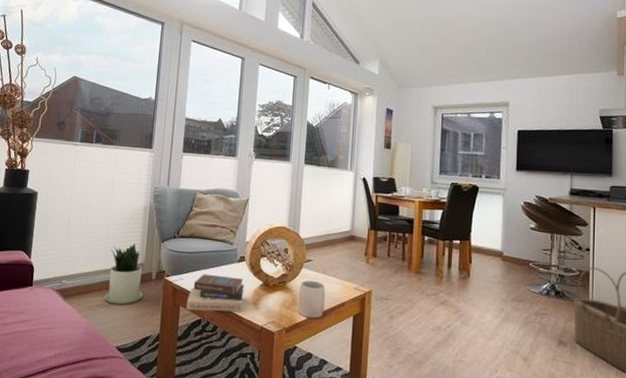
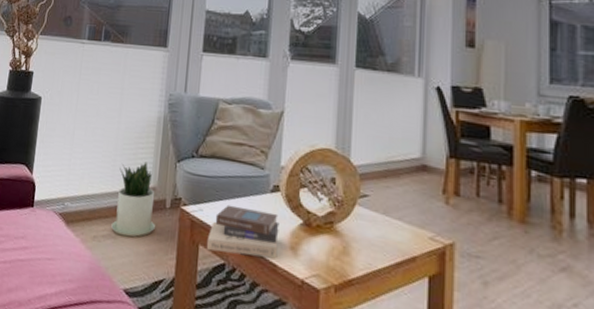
mug: present [298,280,325,319] -> none [351,222,388,277]

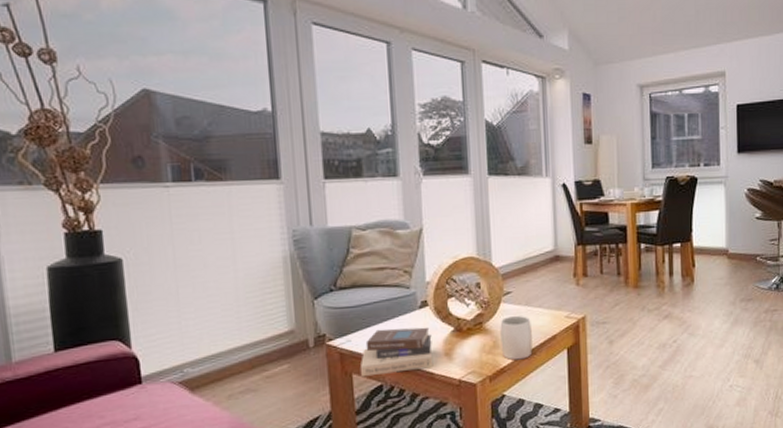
planter: present [111,162,155,237] -> none [246,306,301,387]
mug: none [351,222,388,277] -> present [500,315,533,361]

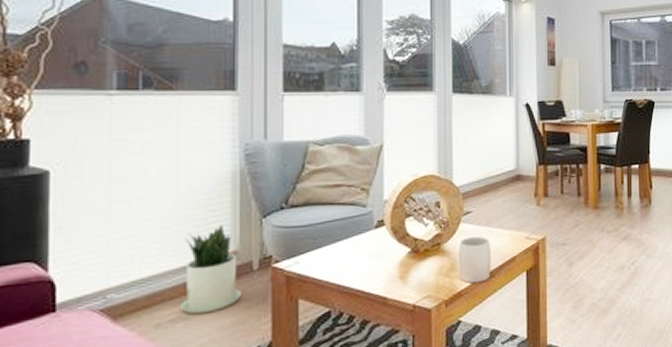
planter: none [246,306,301,387] -> present [181,225,241,315]
books: present [359,327,433,377] -> none [307,248,387,303]

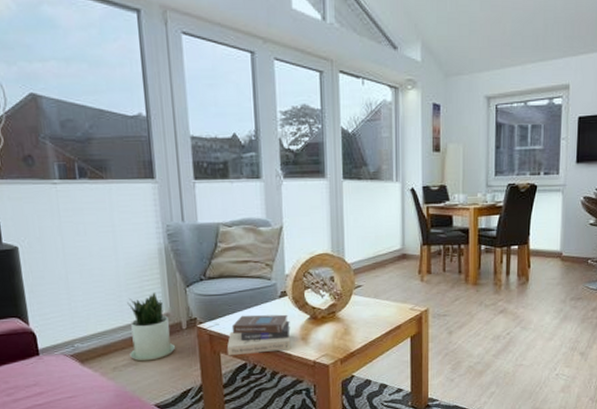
books: none [307,248,387,303] -> present [226,314,291,356]
mug: present [458,236,491,284] -> none [351,306,380,346]

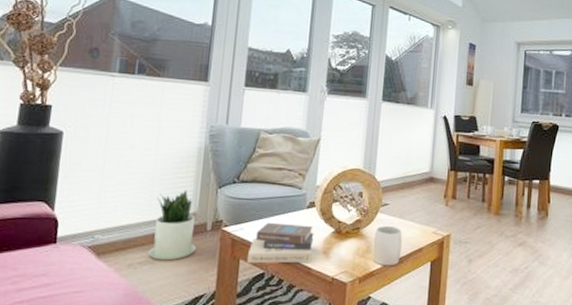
mug: none [351,306,380,346] -> present [373,225,402,266]

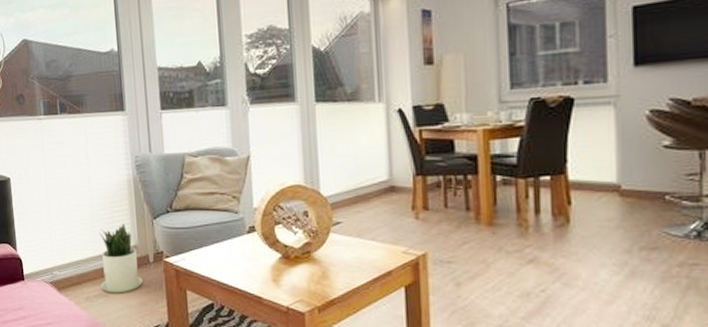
books: present [246,222,314,264] -> none [193,251,261,294]
mug: present [373,225,402,266] -> none [329,247,365,293]

